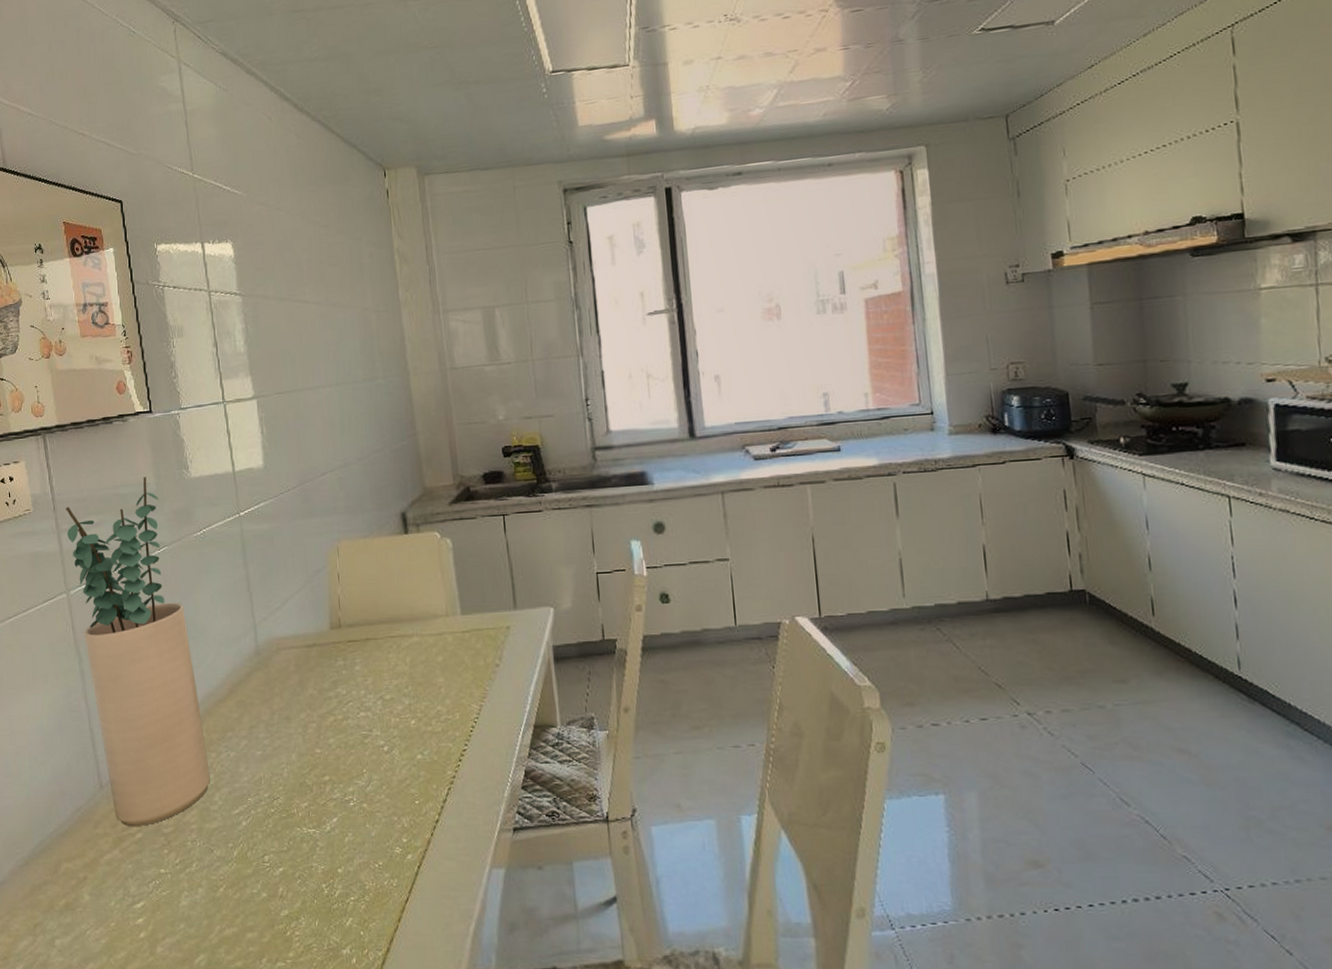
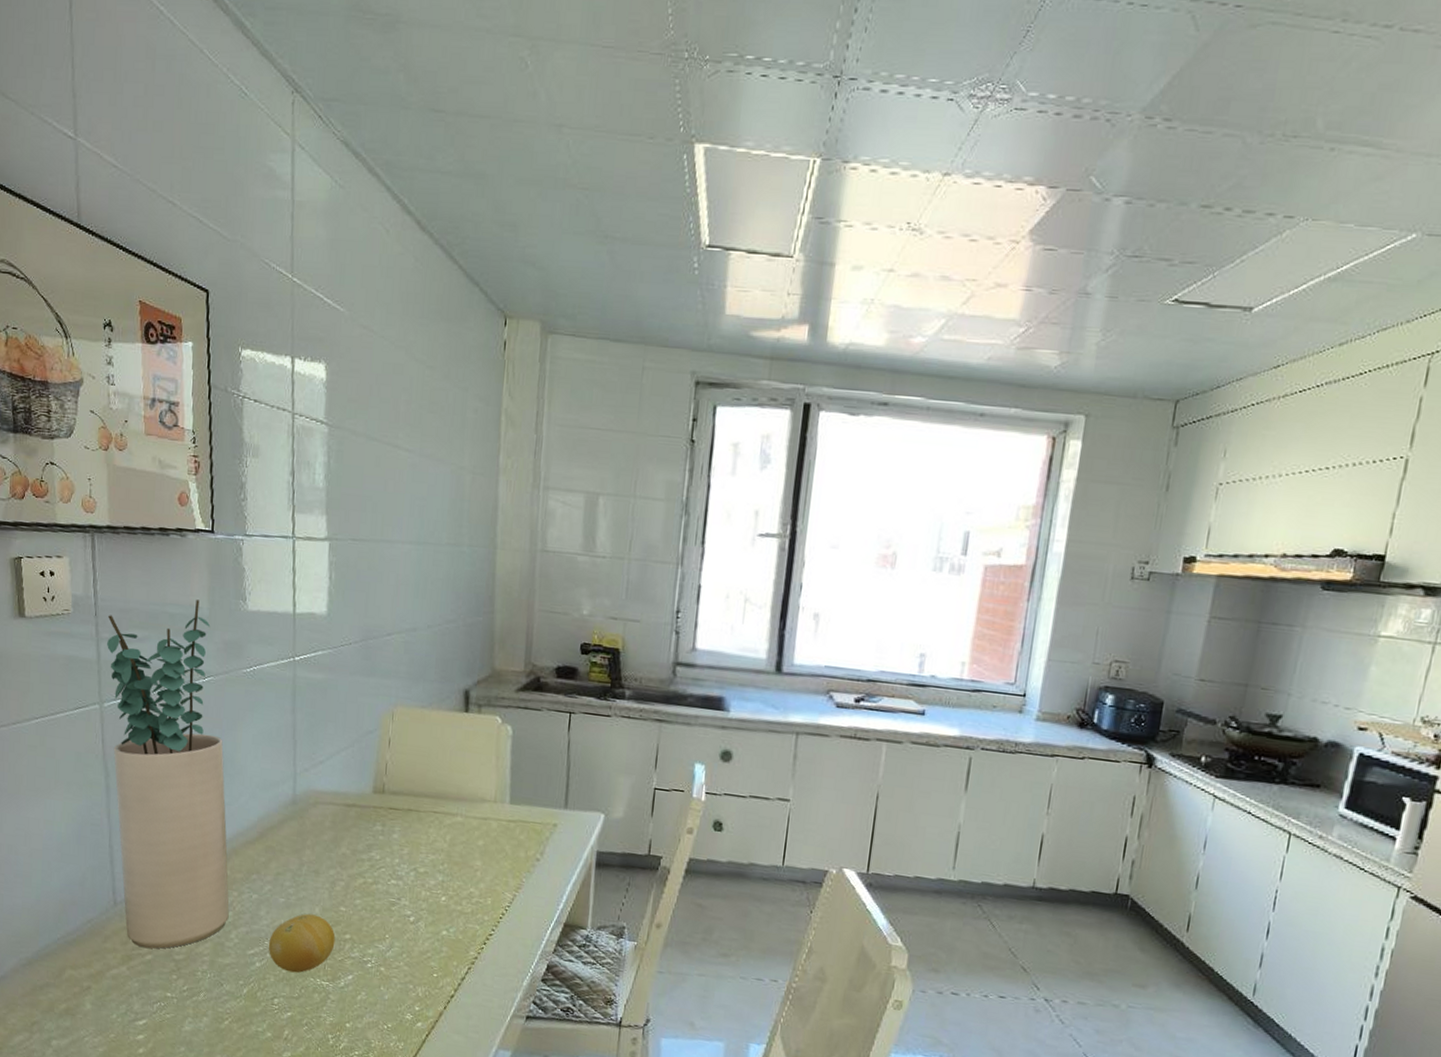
fruit: none [251,762,316,826] -> present [268,913,336,973]

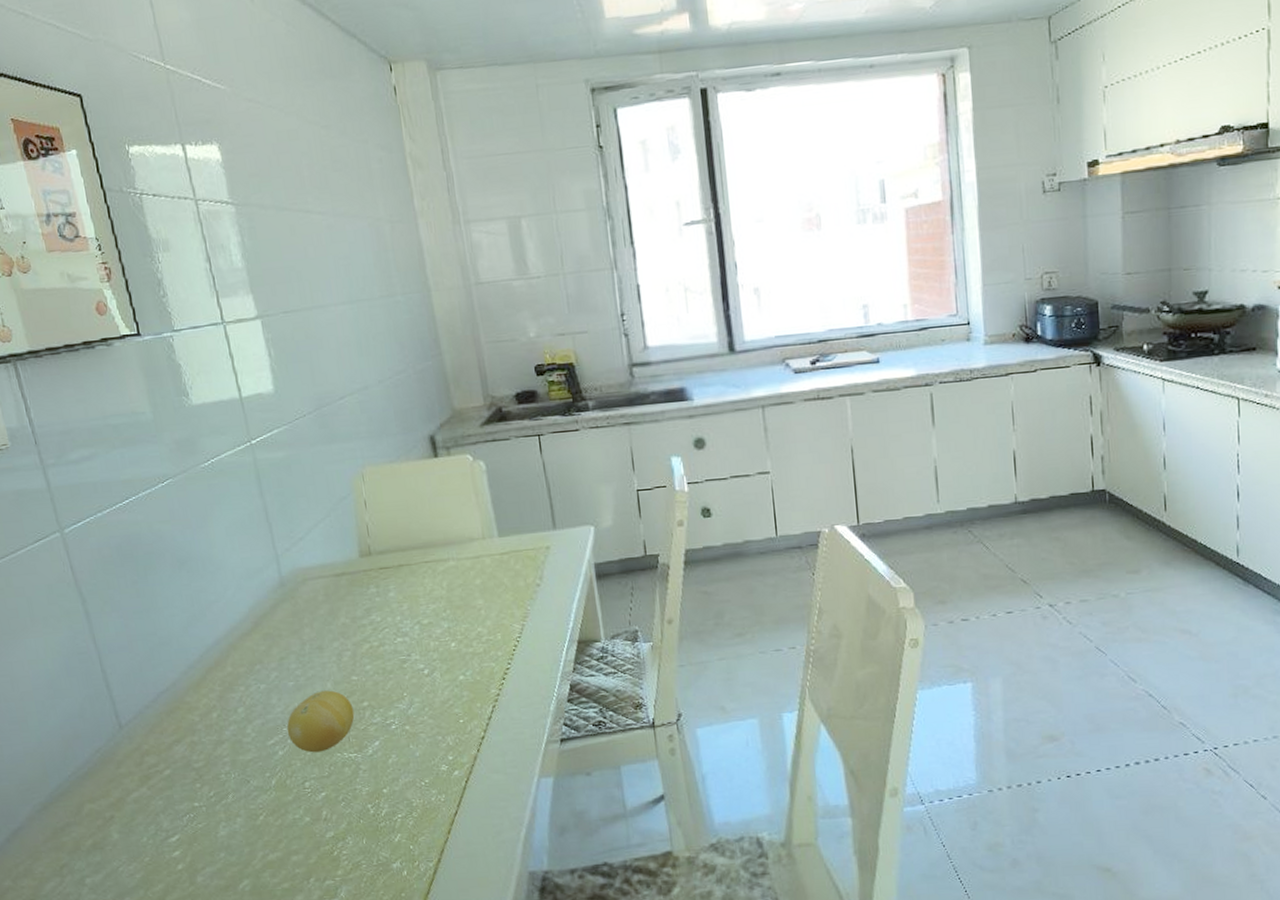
vase: present [107,599,229,949] -> none [49,405,241,765]

